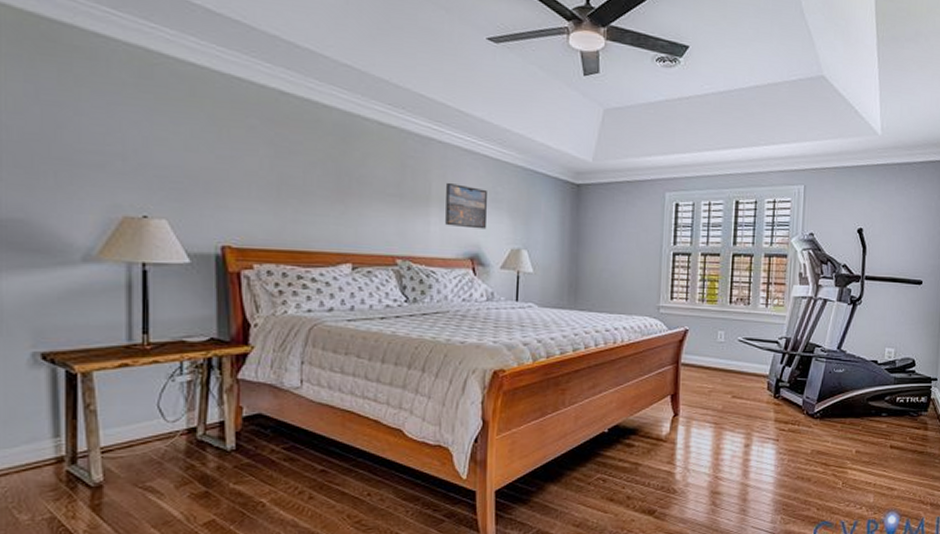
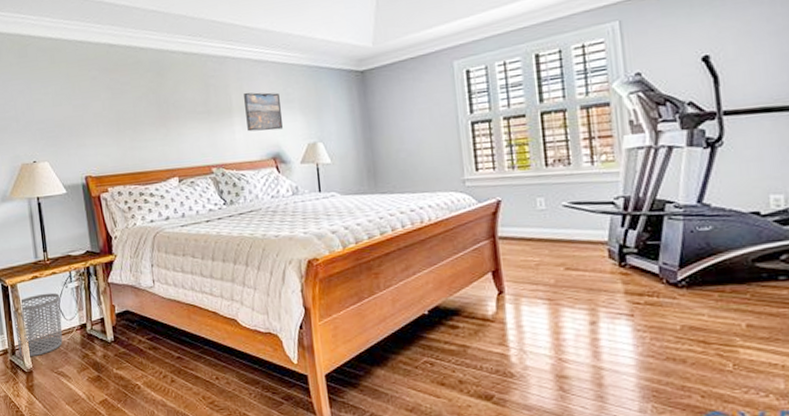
waste bin: none [79,386,161,466] -> present [11,292,63,356]

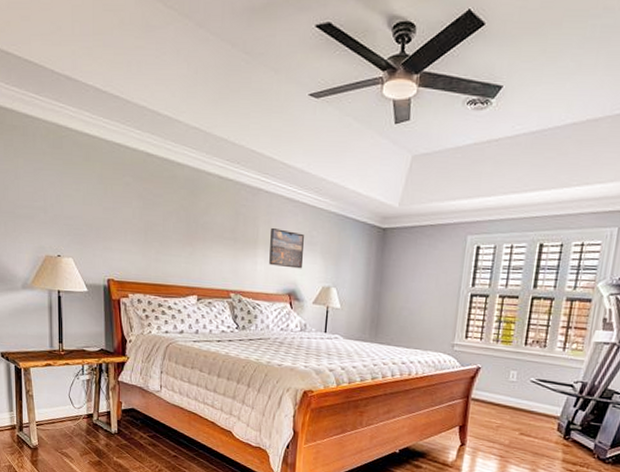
waste bin: present [11,292,63,356] -> none [23,380,71,436]

